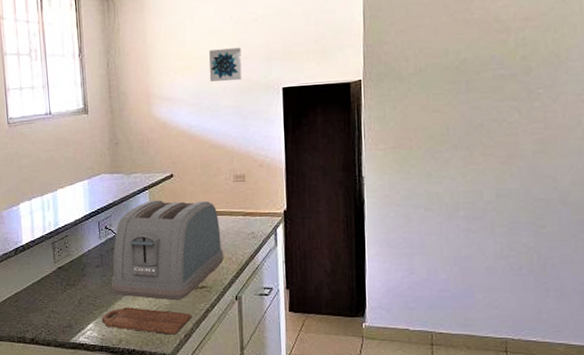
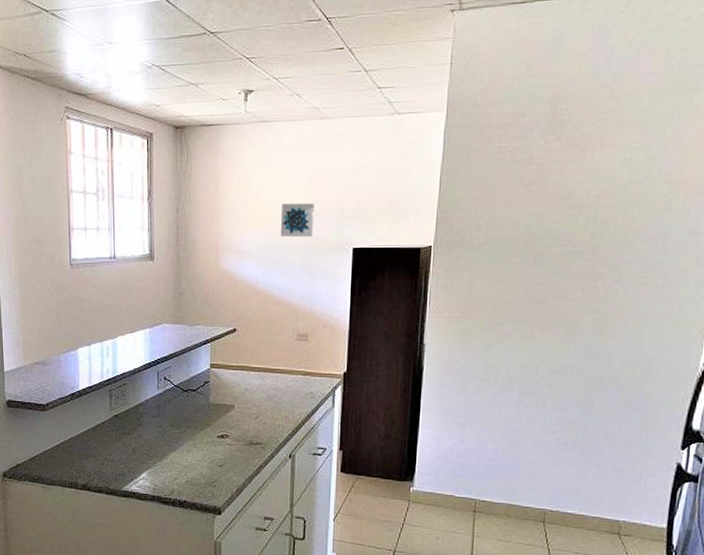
cutting board: present [101,307,192,335] -> none [155,459,245,489]
toaster: present [112,200,225,301] -> none [167,353,281,455]

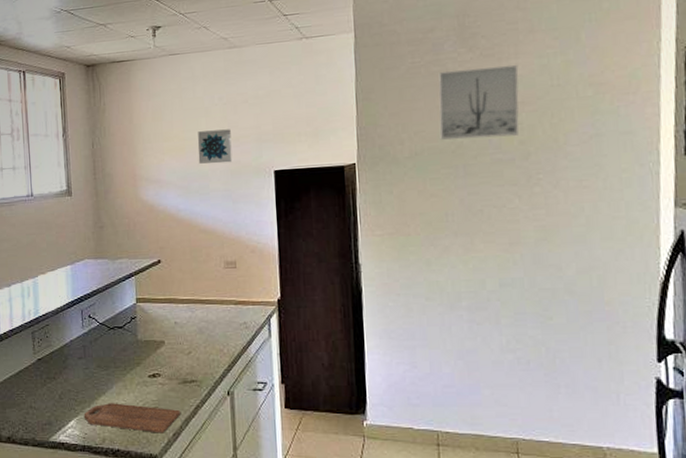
cutting board: none [155,459,245,489] -> present [83,403,181,433]
wall art: none [516,157,602,229] -> present [438,65,519,140]

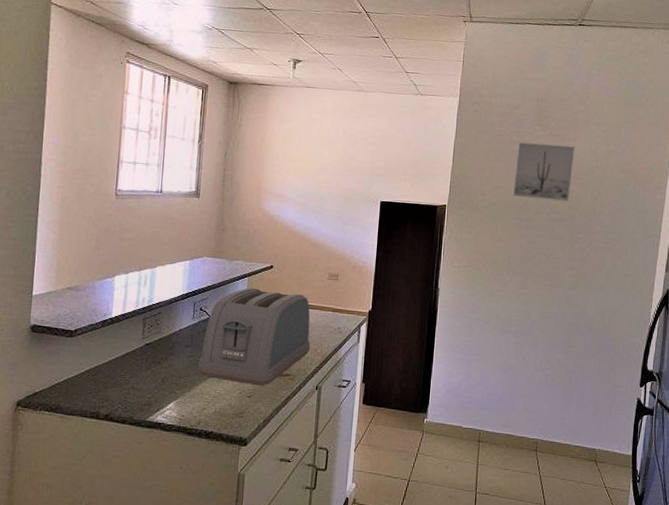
cutting board: present [83,403,181,433] -> none [183,389,273,419]
toaster: none [95,287,215,396] -> present [198,287,311,386]
wall art: present [197,129,233,164] -> none [318,158,349,189]

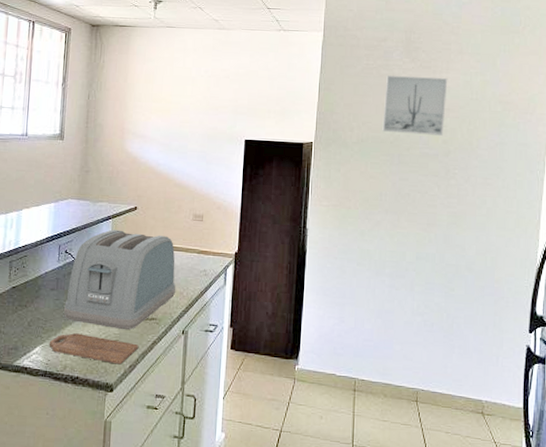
cutting board: none [183,389,273,419] -> present [49,333,139,365]

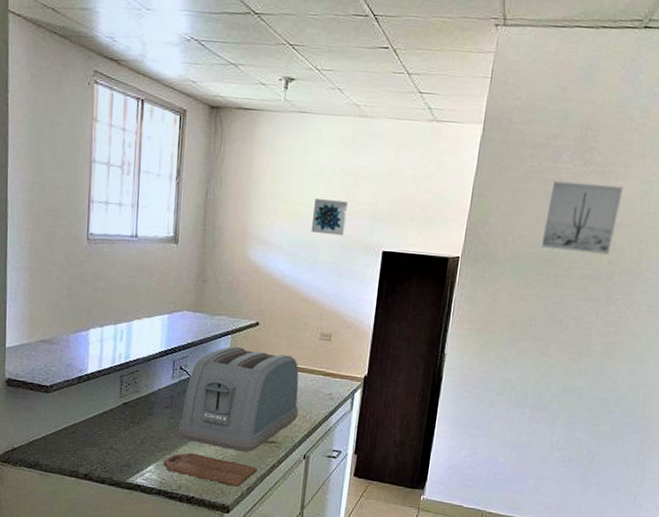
wall art: none [181,97,212,128] -> present [311,199,348,236]

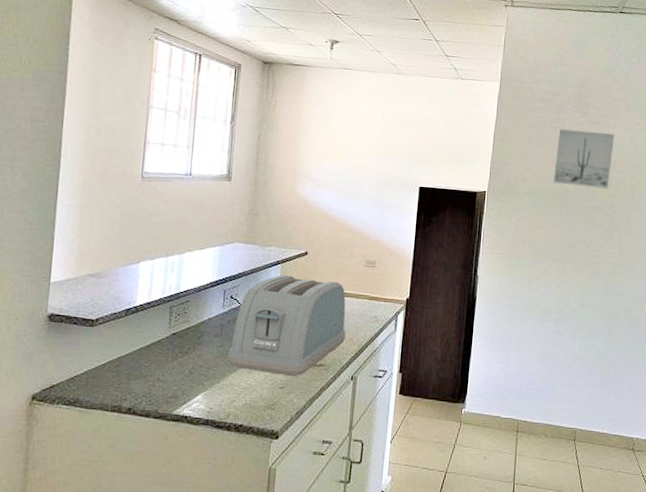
cutting board: present [163,453,258,487] -> none [211,380,307,411]
wall art: present [311,199,348,236] -> none [355,142,387,174]

